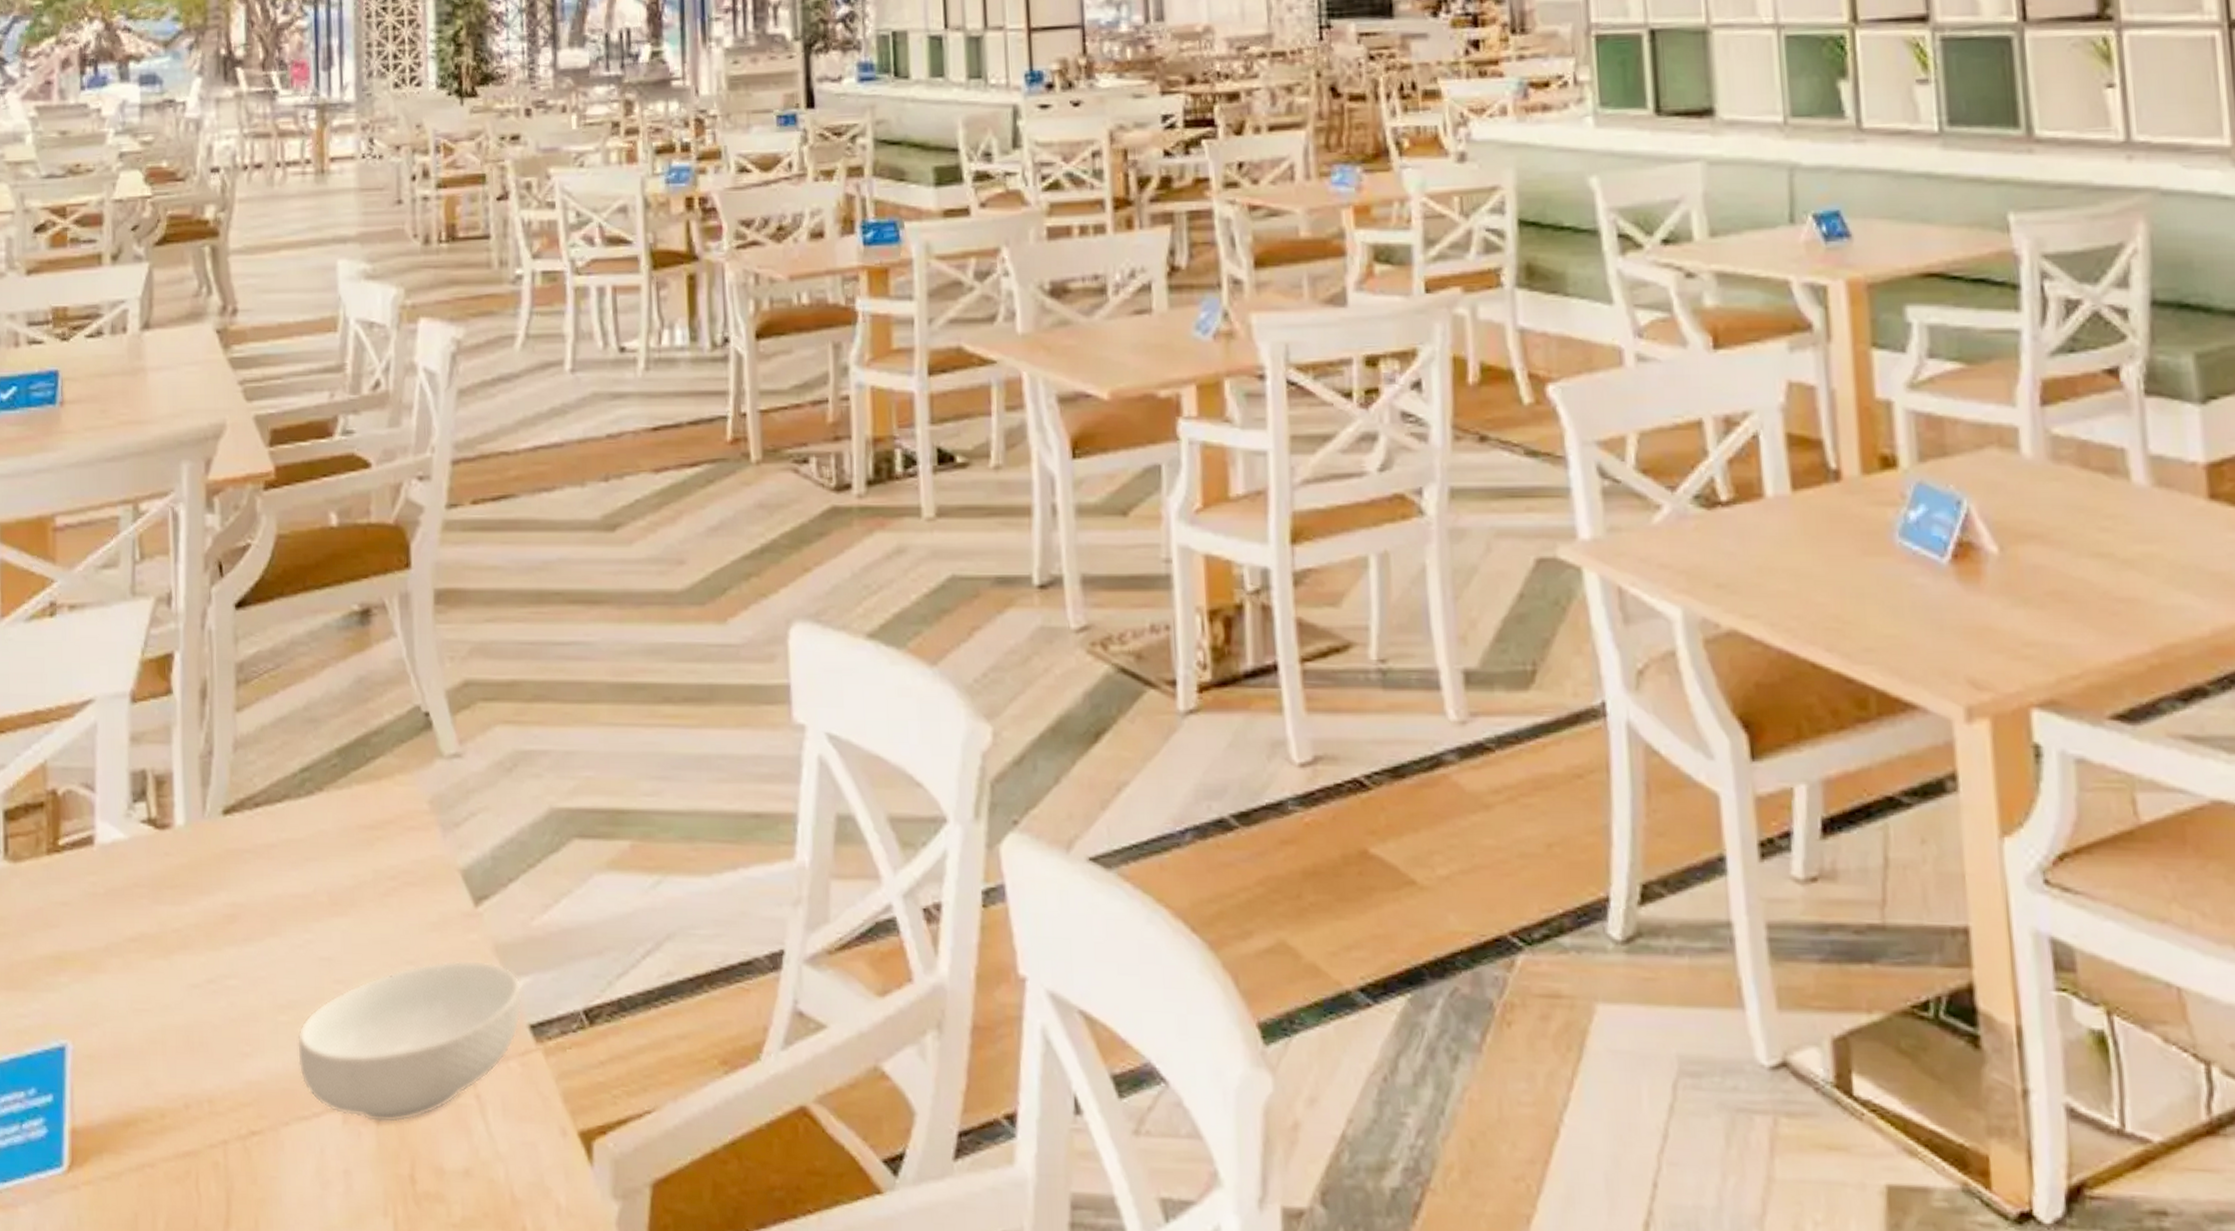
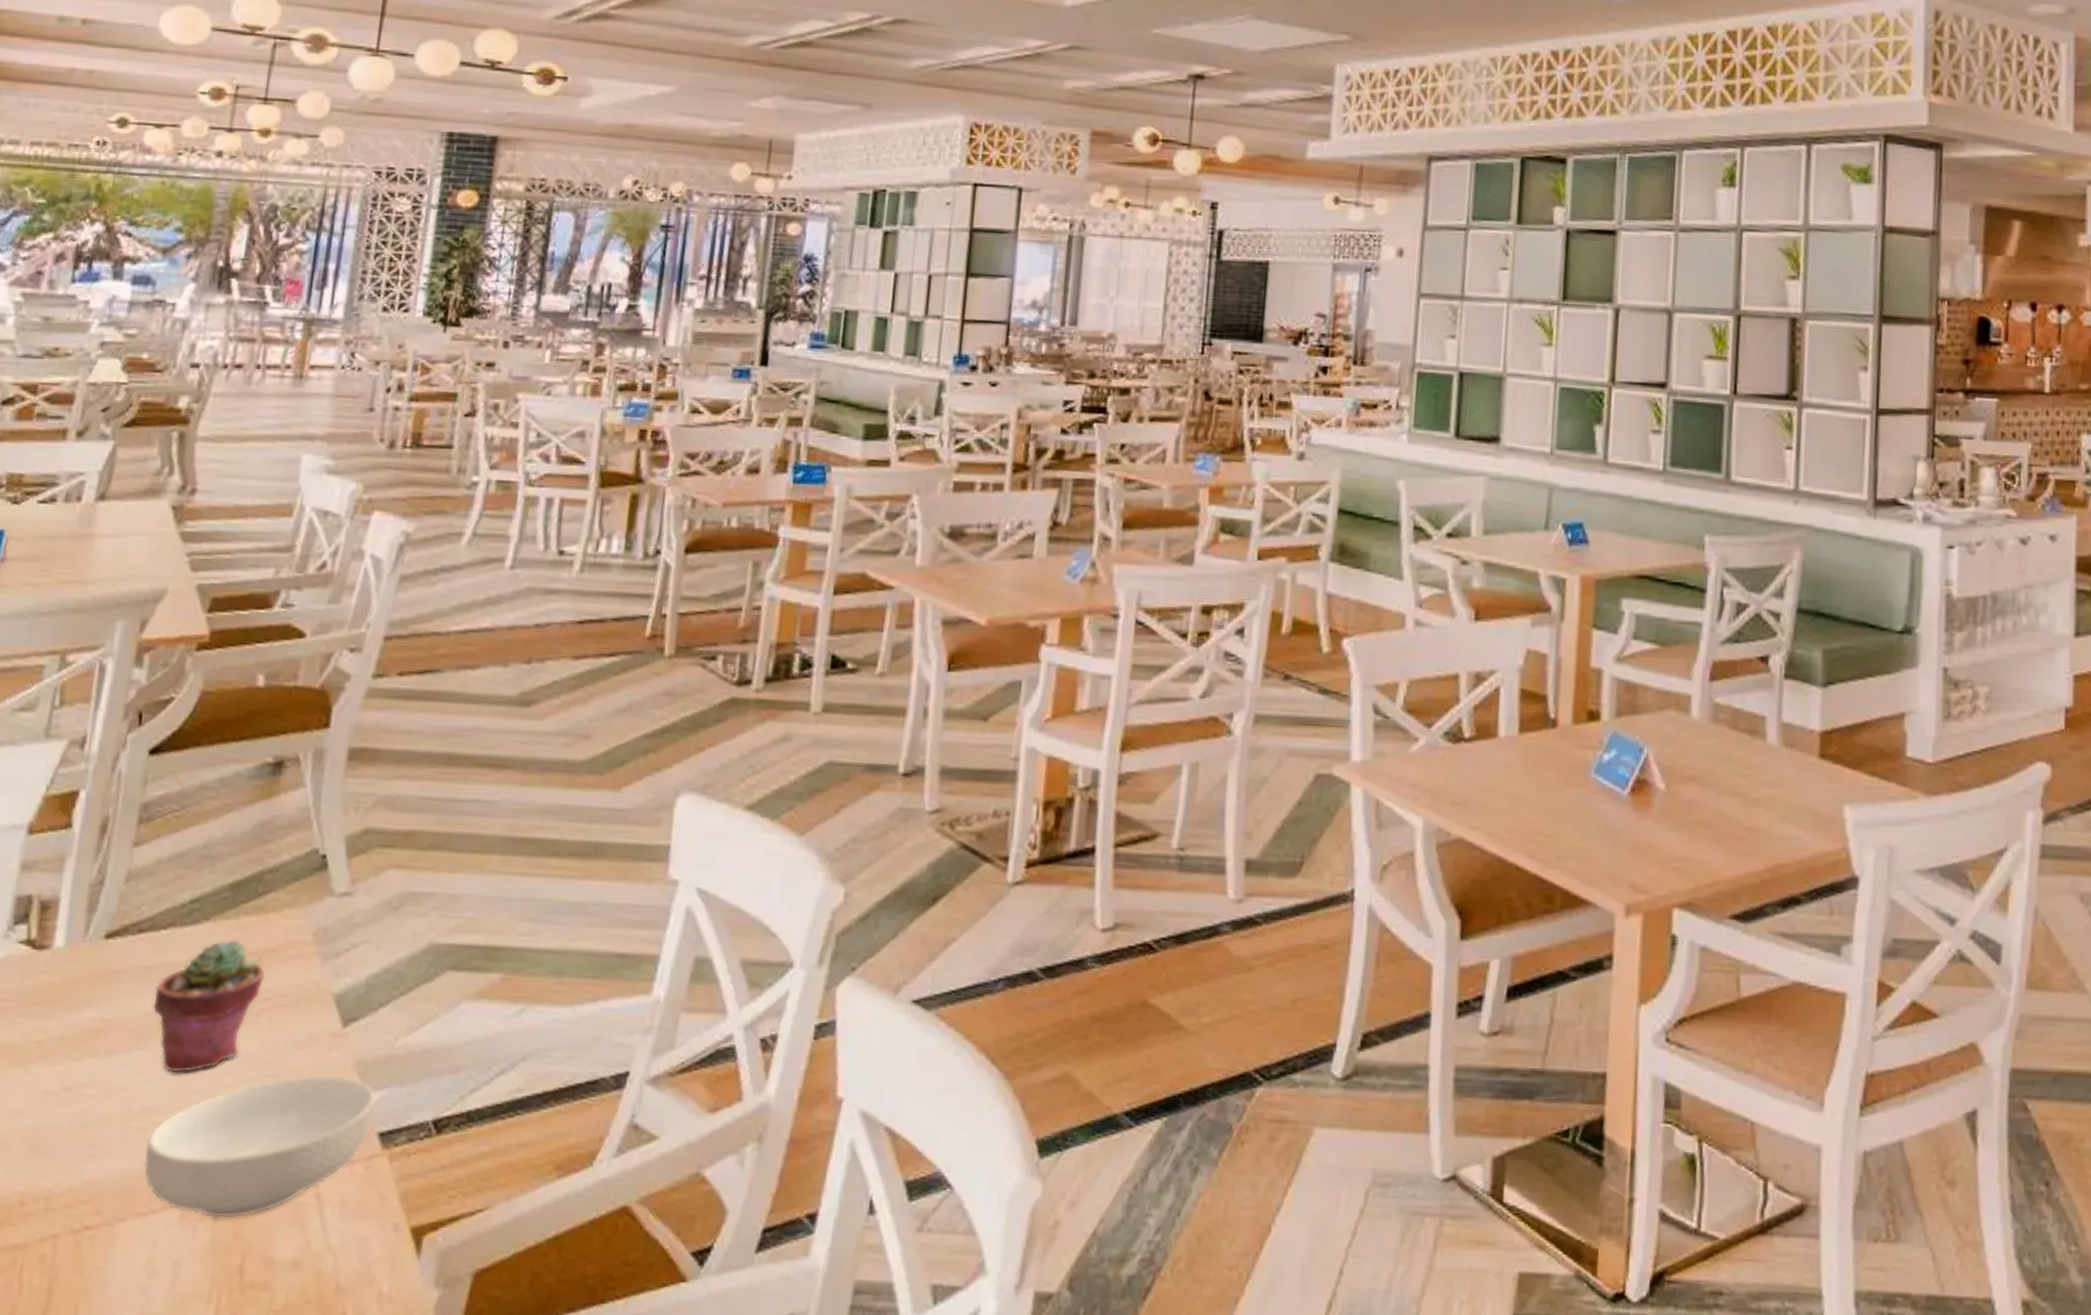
potted succulent: none [280,811,388,962] -> present [152,940,266,1074]

